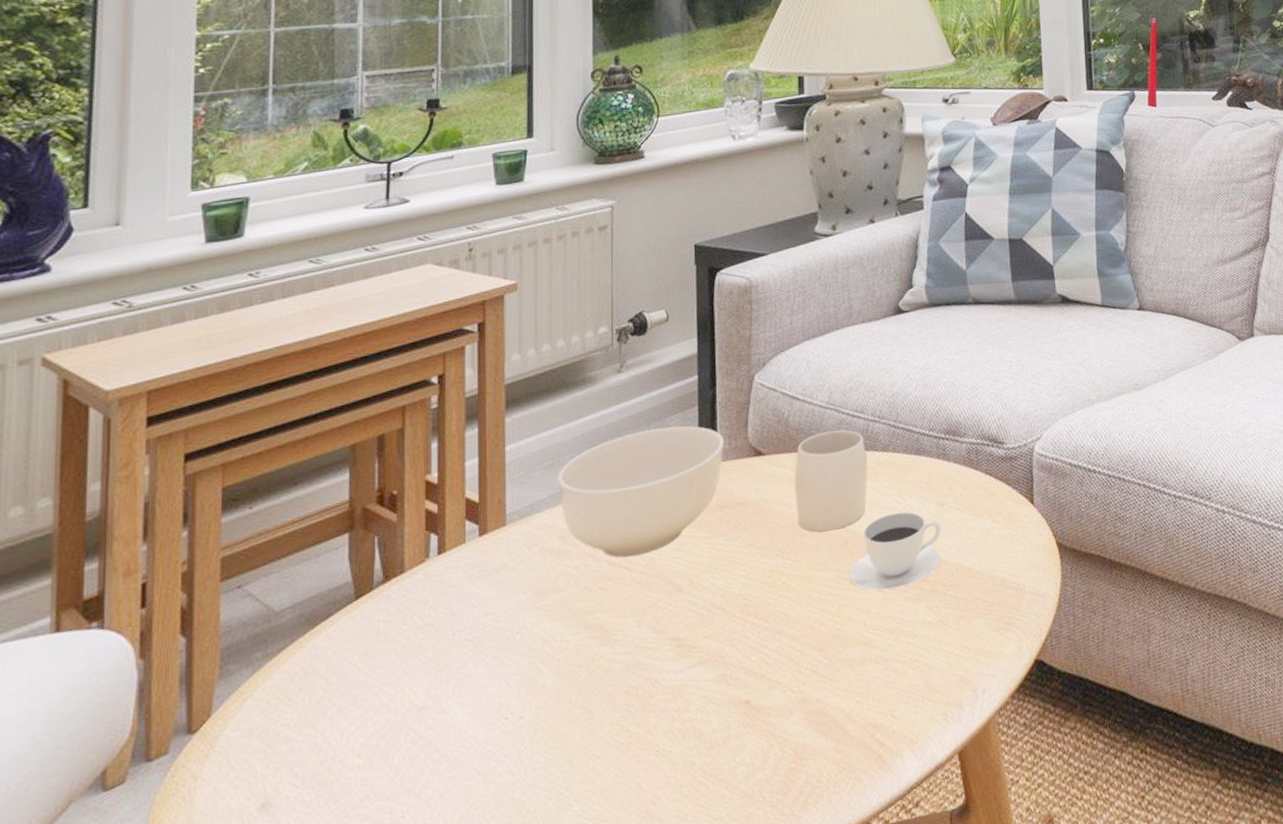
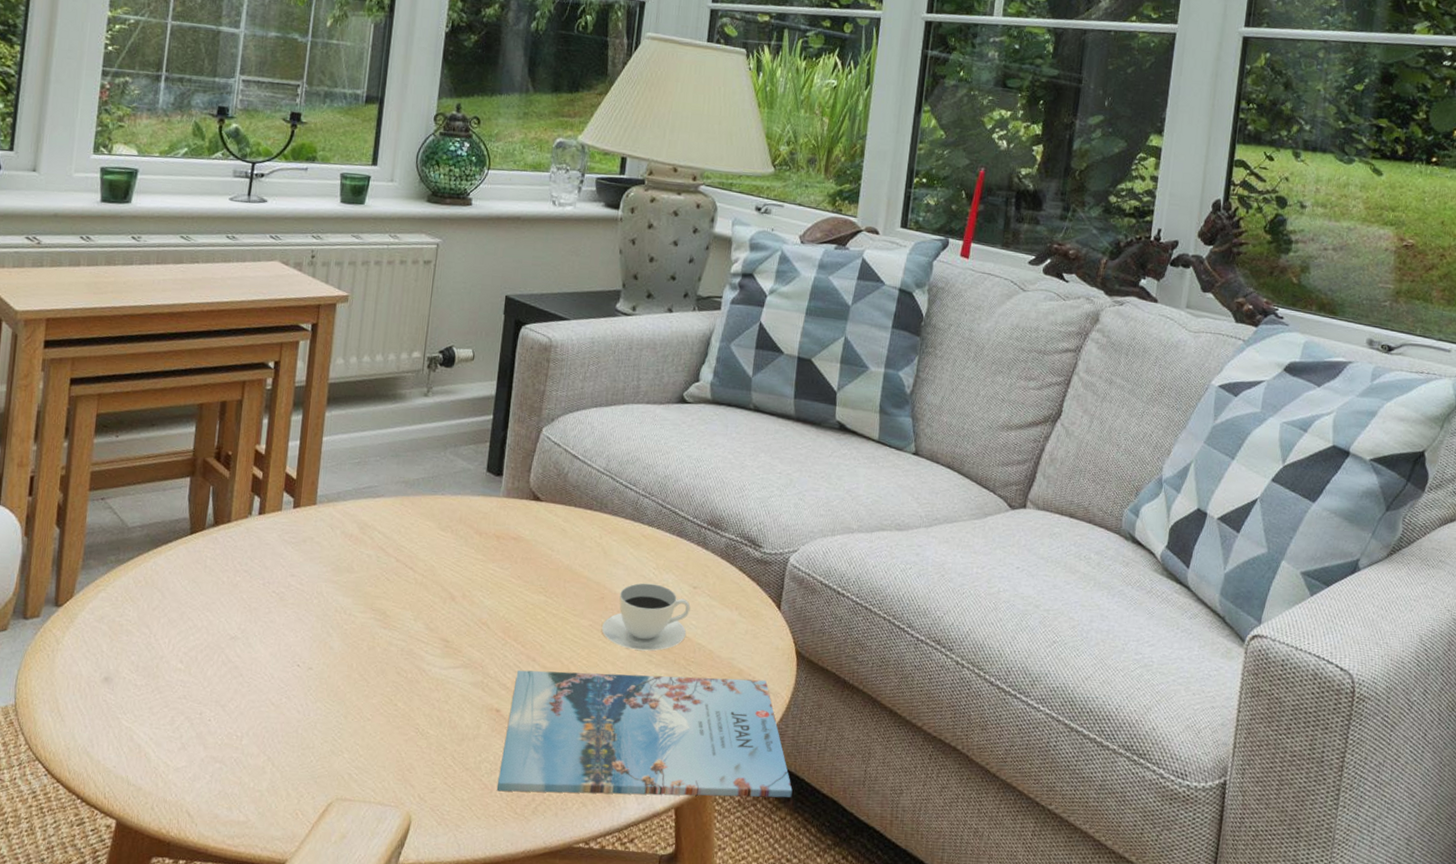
bowl: present [557,425,725,558] -> none [362,452,509,560]
magazine: none [758,583,1079,795] -> present [497,670,793,798]
mug: present [794,429,868,532] -> none [563,494,634,585]

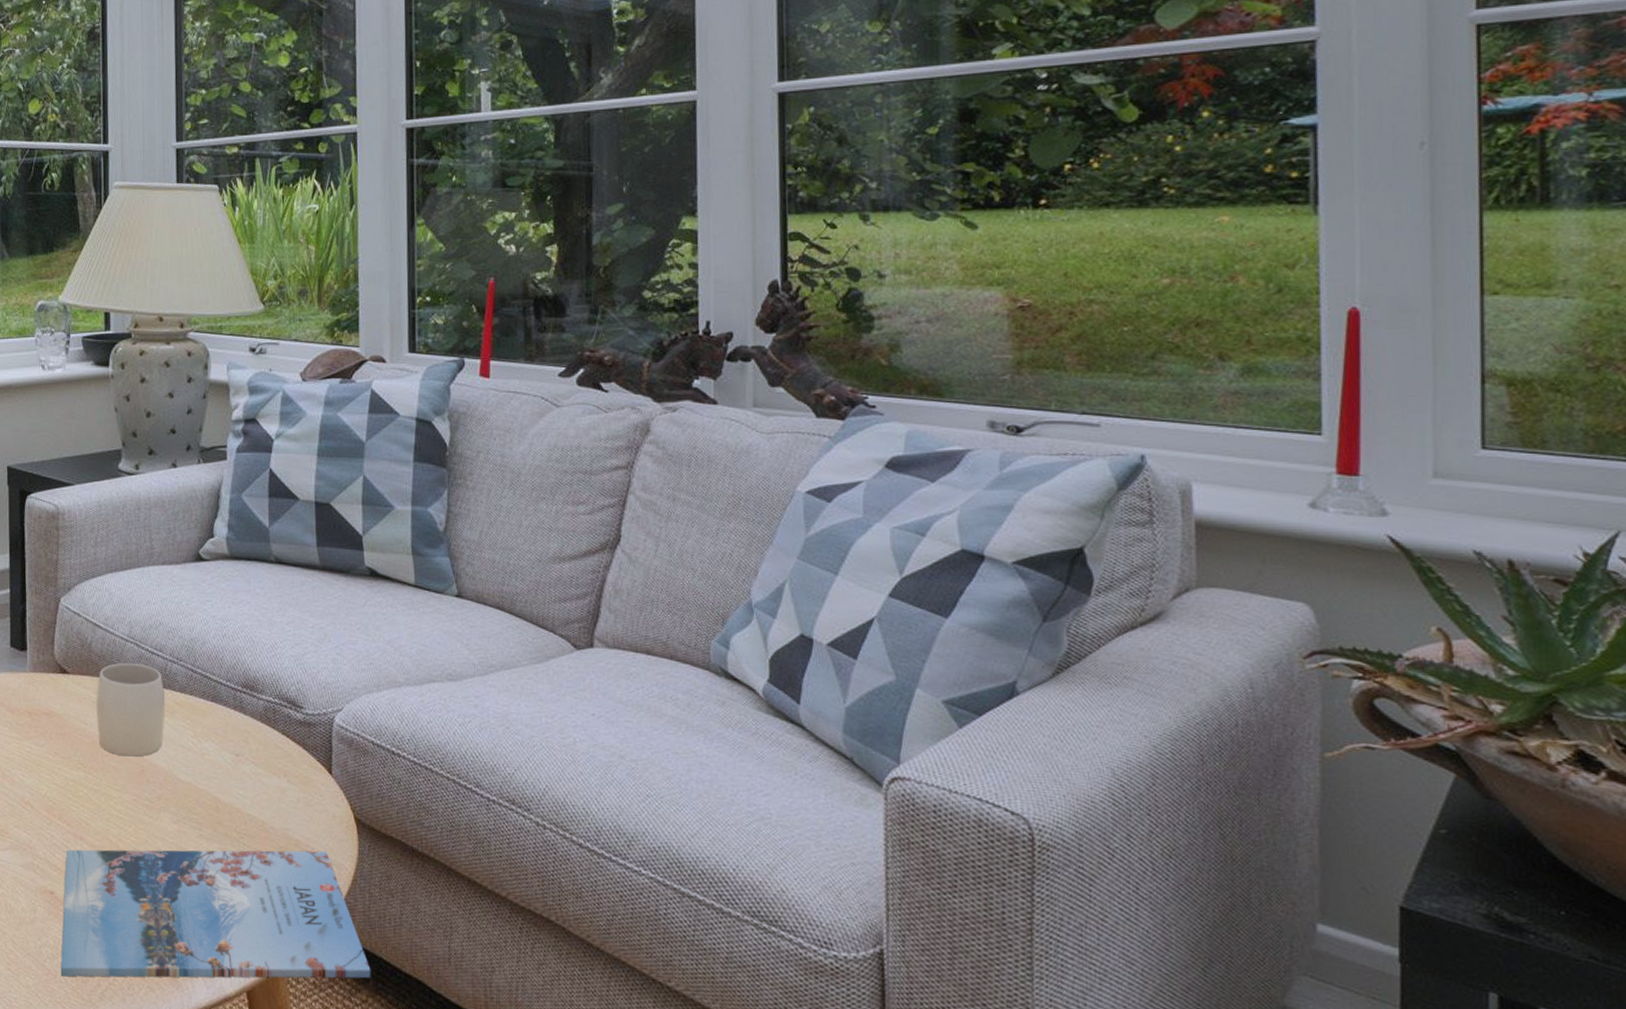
mug: none [563,494,634,585] -> present [96,662,166,757]
teacup: present [601,583,691,651] -> none [145,753,236,825]

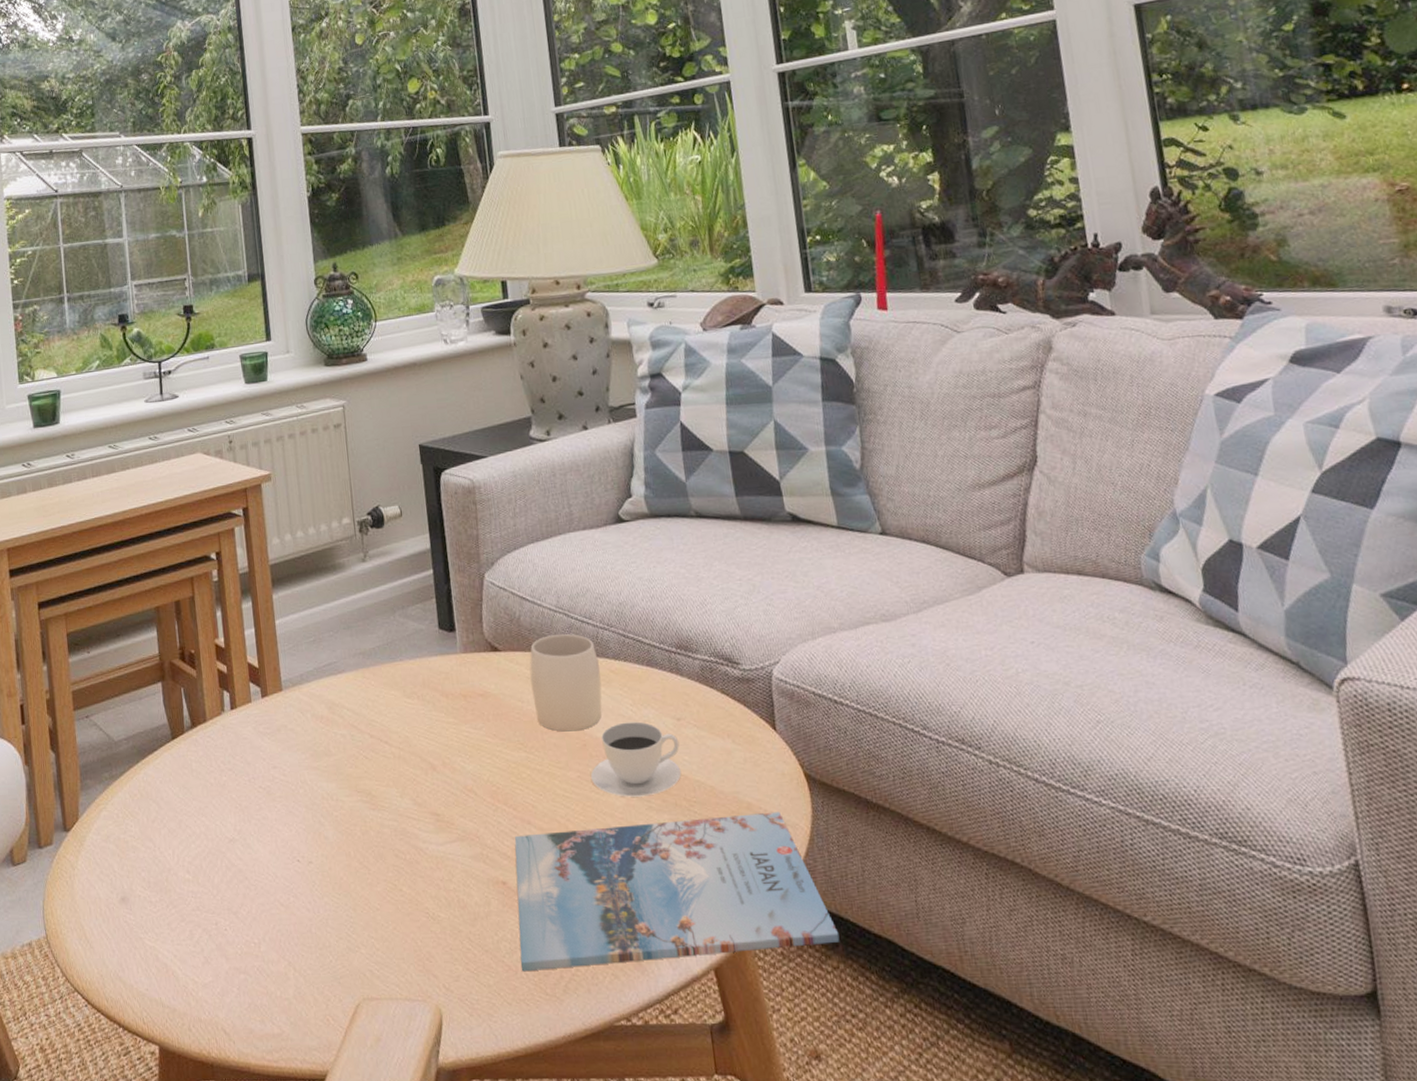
teacup: none [145,753,236,825] -> present [590,721,682,797]

